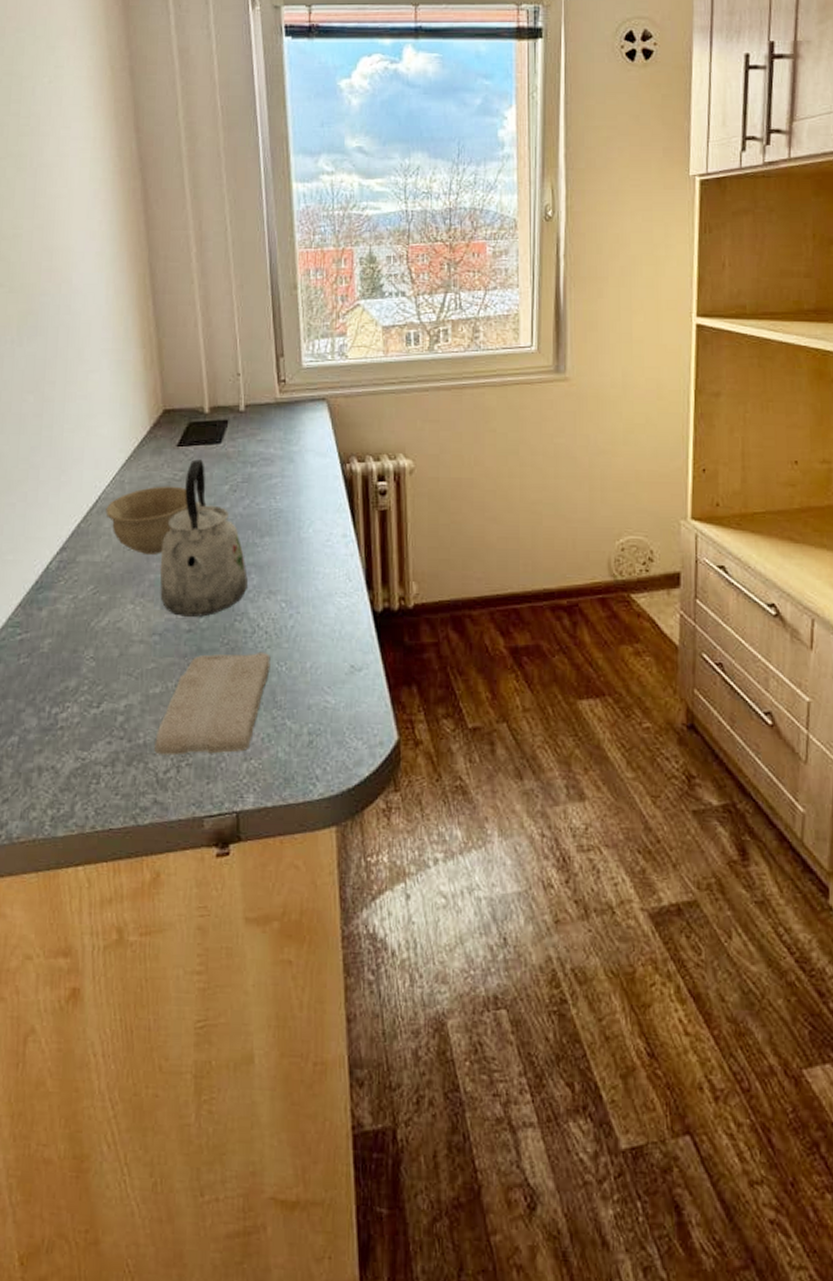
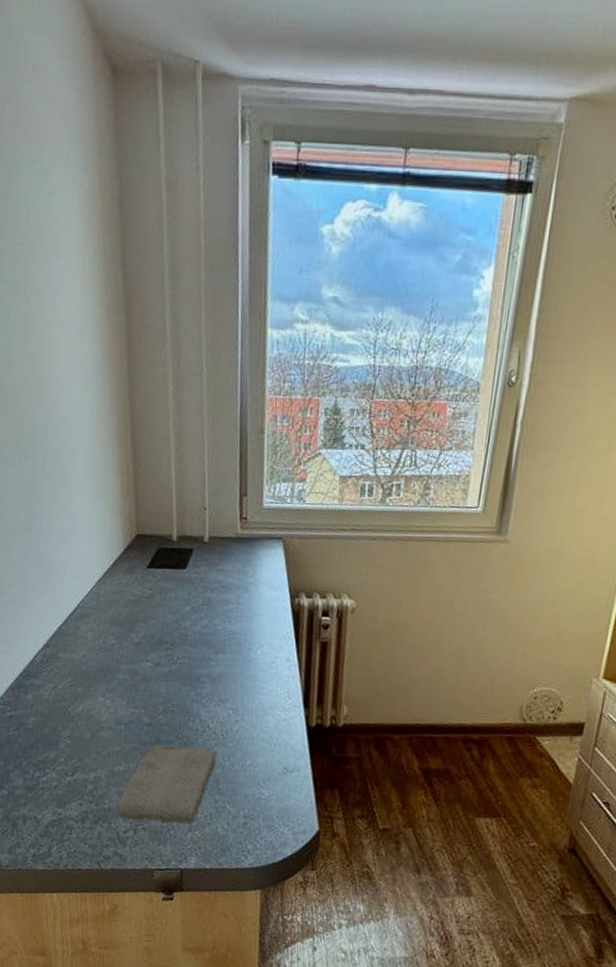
bowl: present [106,486,187,554] -> none [83,601,154,659]
kettle: present [159,459,248,617] -> none [126,581,202,714]

